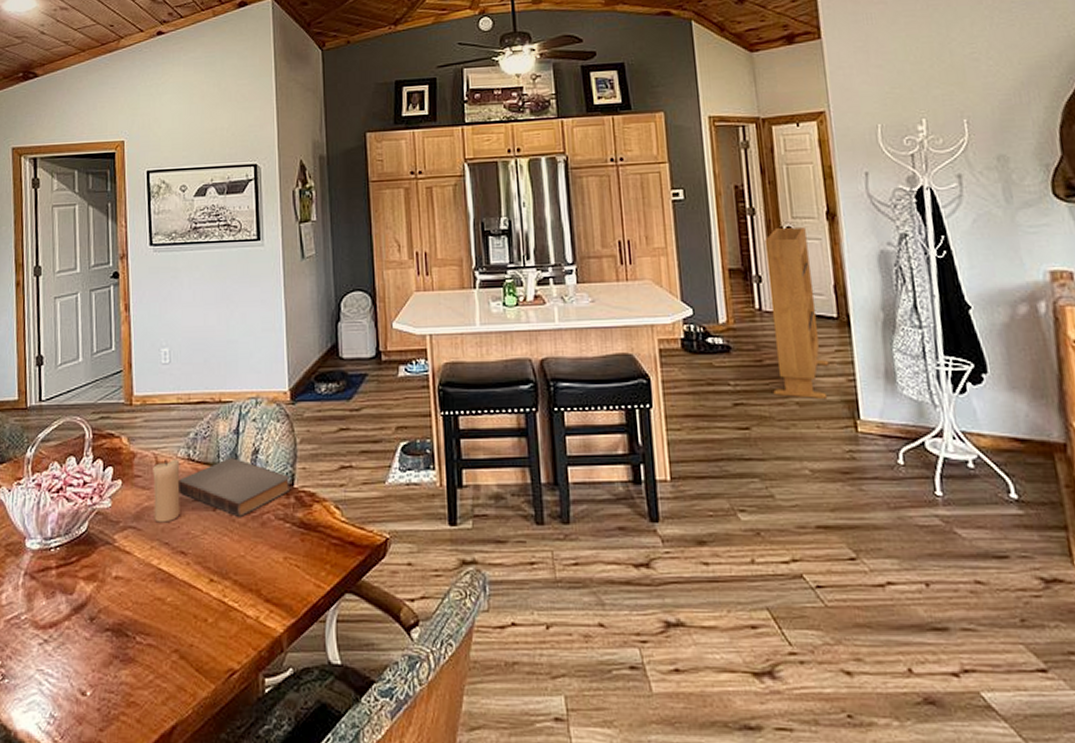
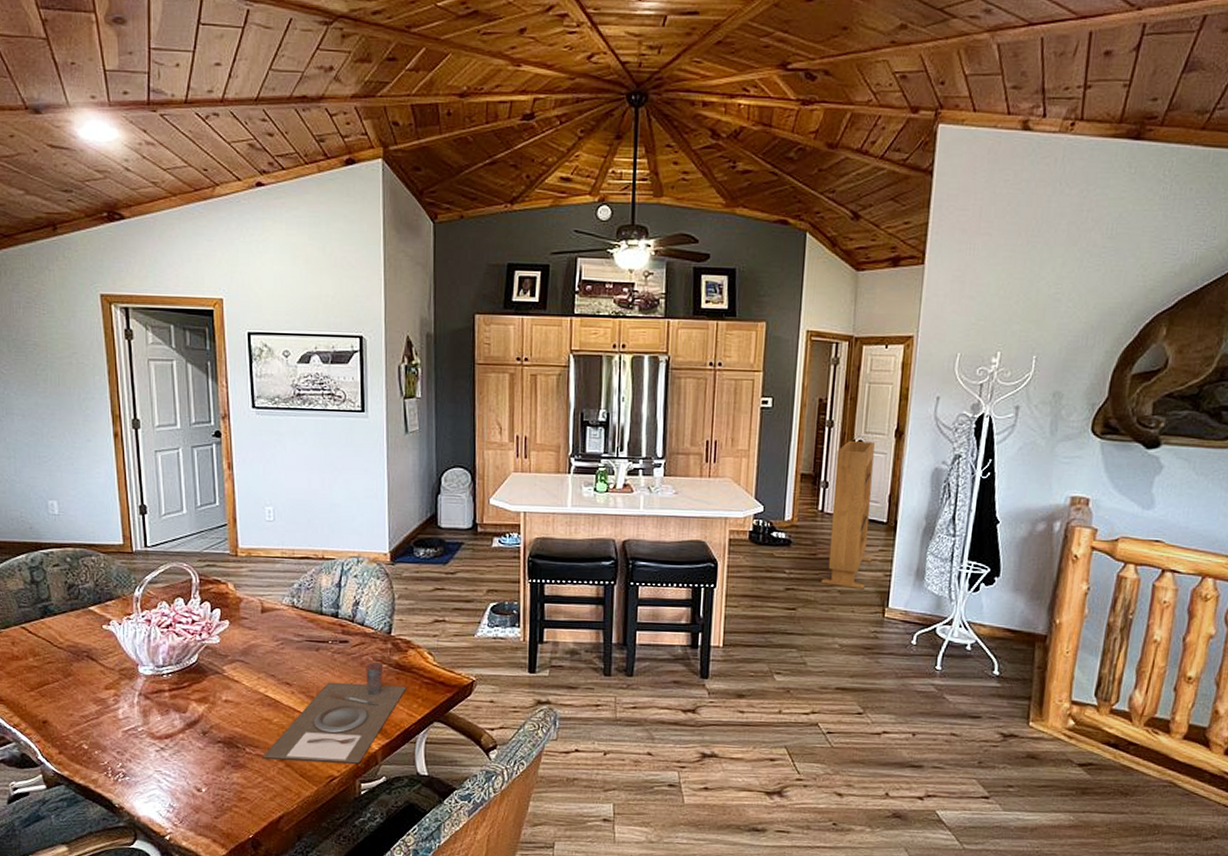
candle: present [153,458,180,523] -> none [259,604,285,659]
place setting: none [154,520,313,652] -> present [262,661,407,764]
book: present [179,458,291,517] -> none [284,607,388,657]

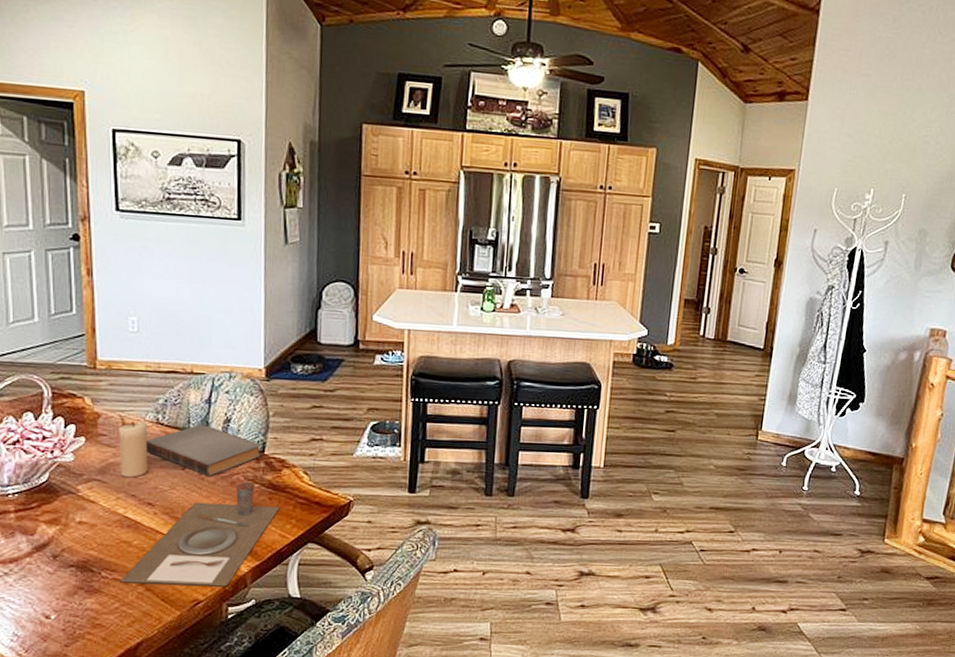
candle: none [259,604,285,659] -> present [119,420,148,478]
book: none [284,607,388,657] -> present [146,424,261,476]
shoe rack: present [821,441,875,589] -> none [699,269,755,412]

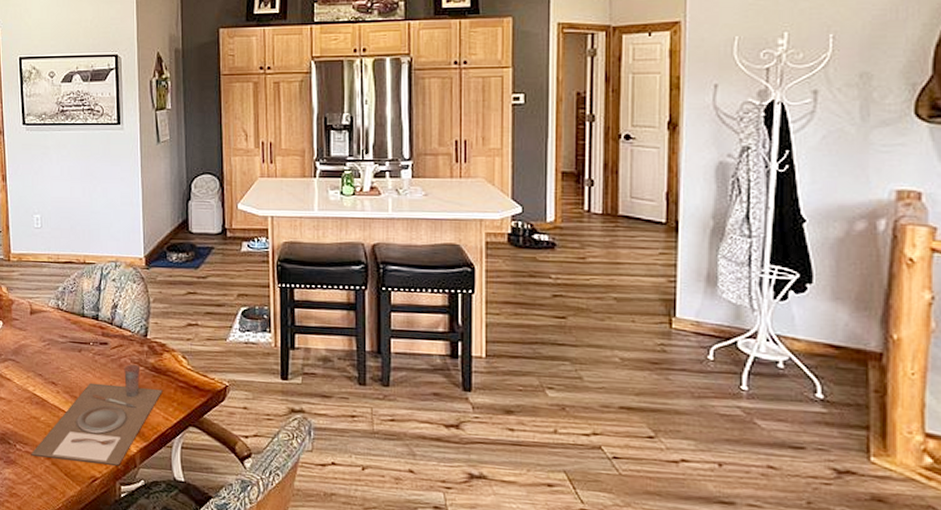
candle: present [119,420,148,478] -> none [28,306,51,358]
book: present [146,424,261,476] -> none [50,310,145,359]

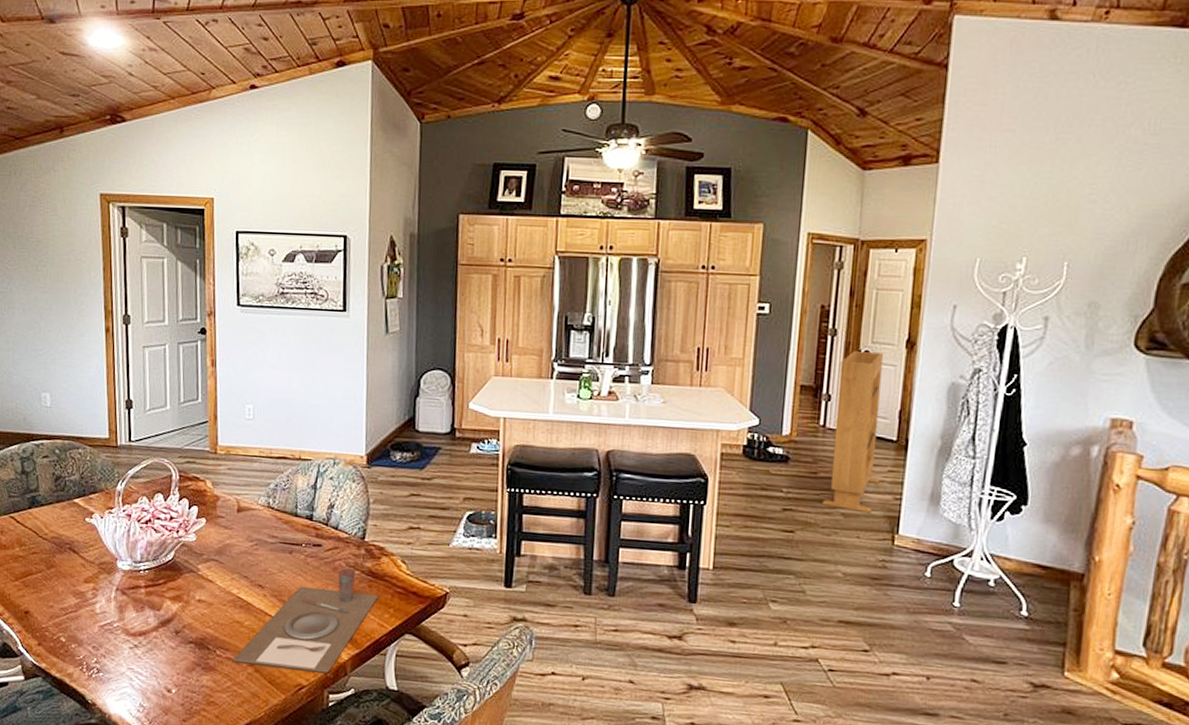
shoe rack: none [593,136,652,296] -> present [822,351,883,513]

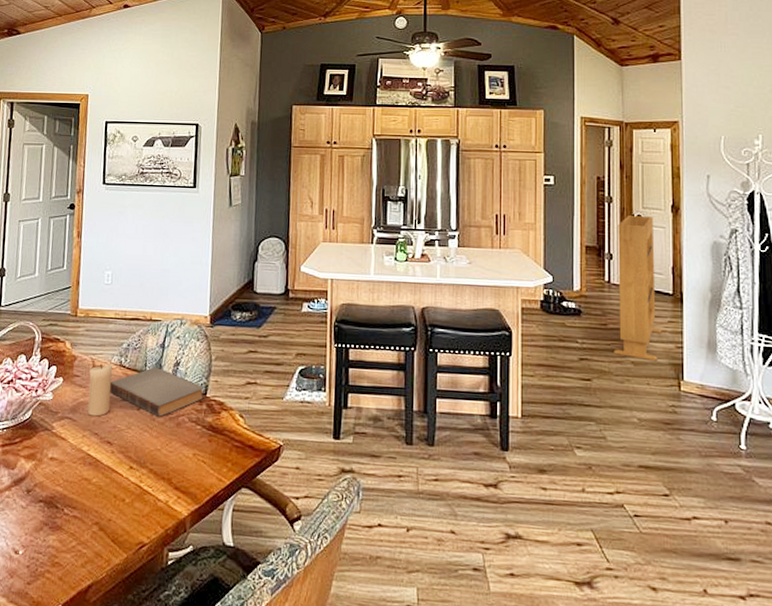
place setting: present [232,567,379,674] -> none [78,422,218,531]
candle: none [235,504,260,559] -> present [87,363,112,417]
book: none [258,509,362,561] -> present [110,367,204,417]

